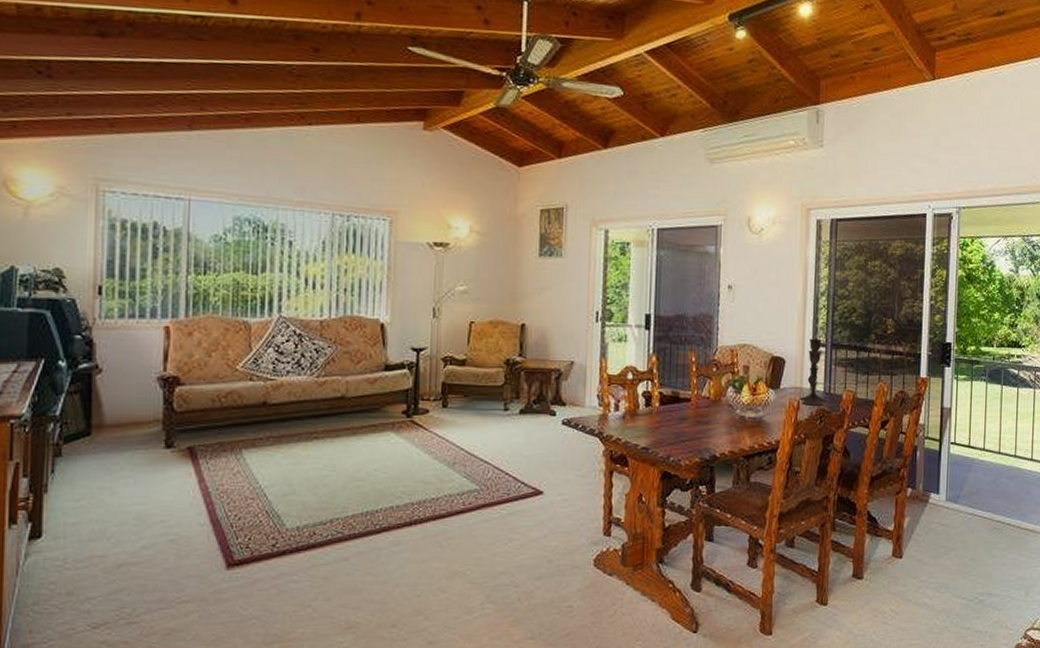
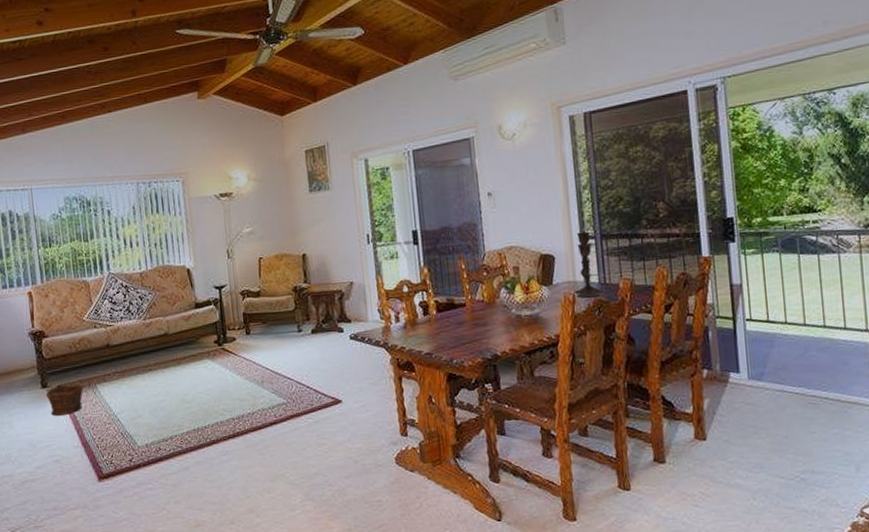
clay pot: none [169,446,226,484] -> present [45,383,85,416]

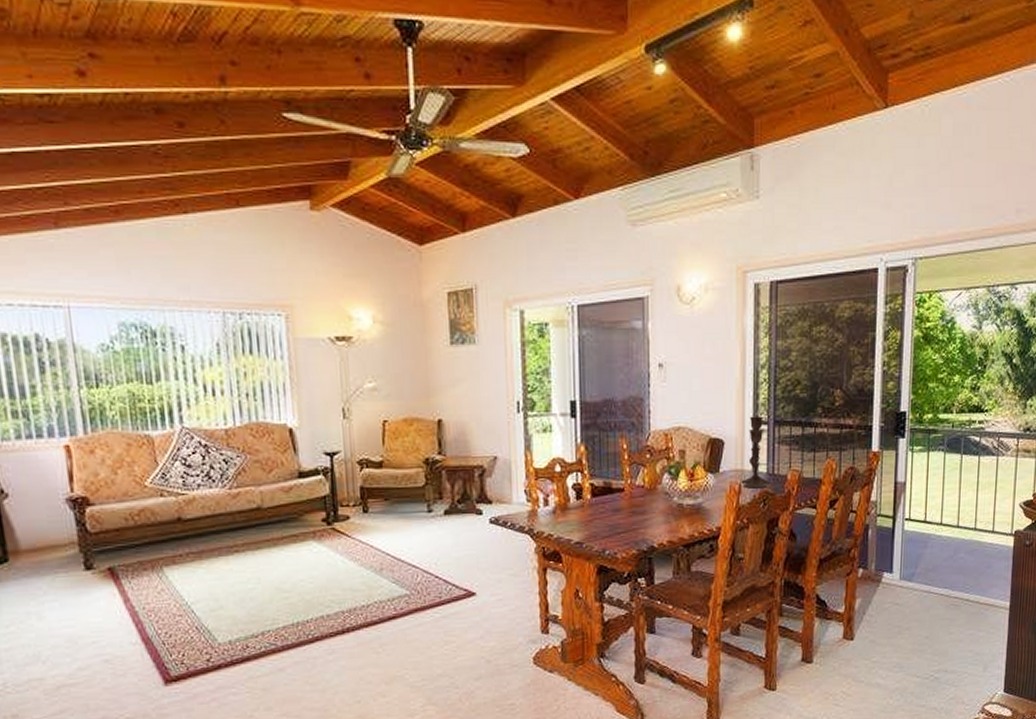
clay pot: present [45,383,85,416] -> none [90,565,146,605]

